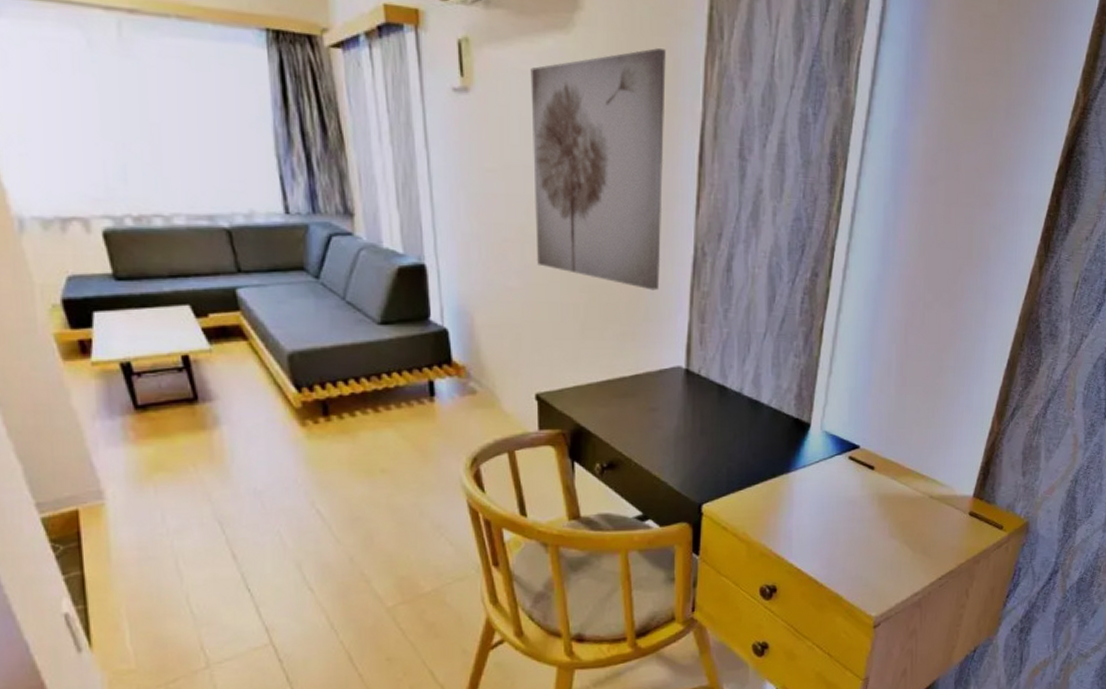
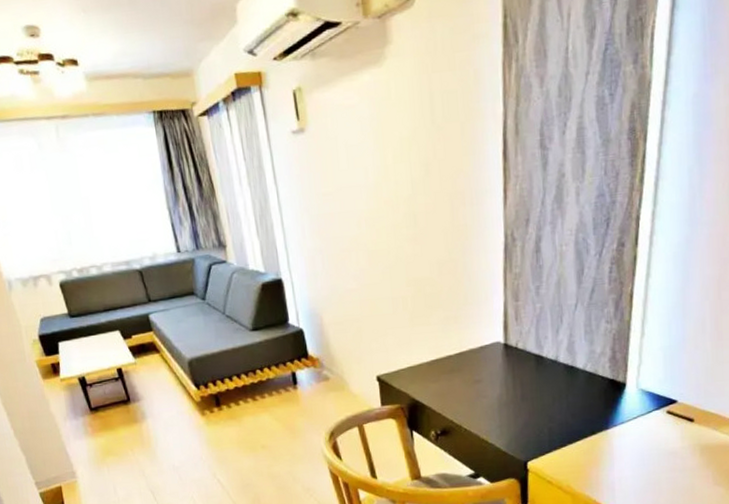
wall art: present [530,48,666,291] -> none [352,63,476,278]

